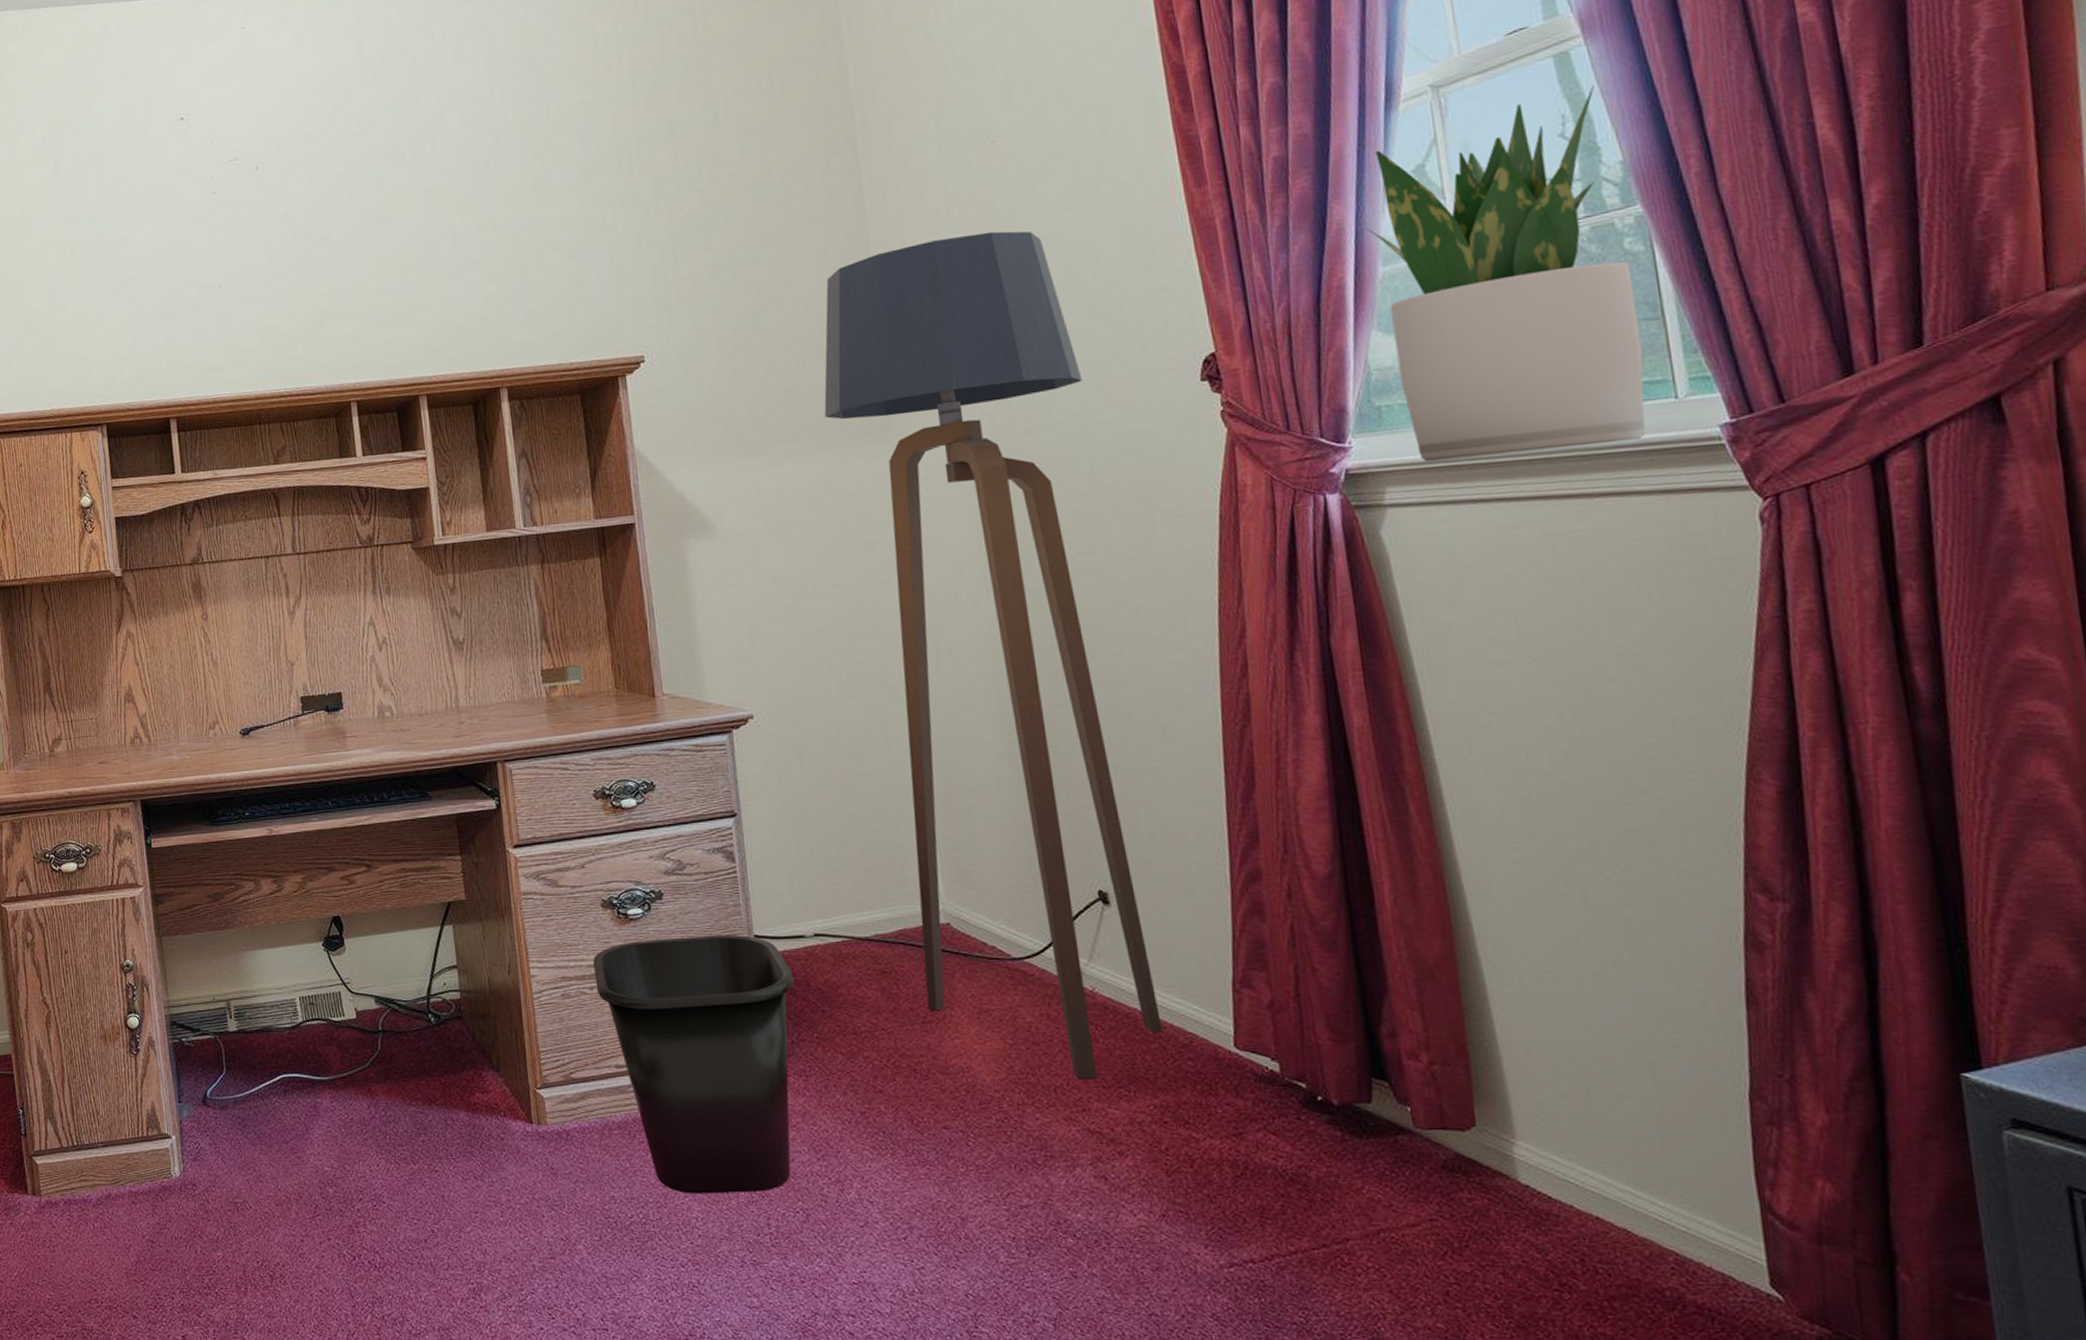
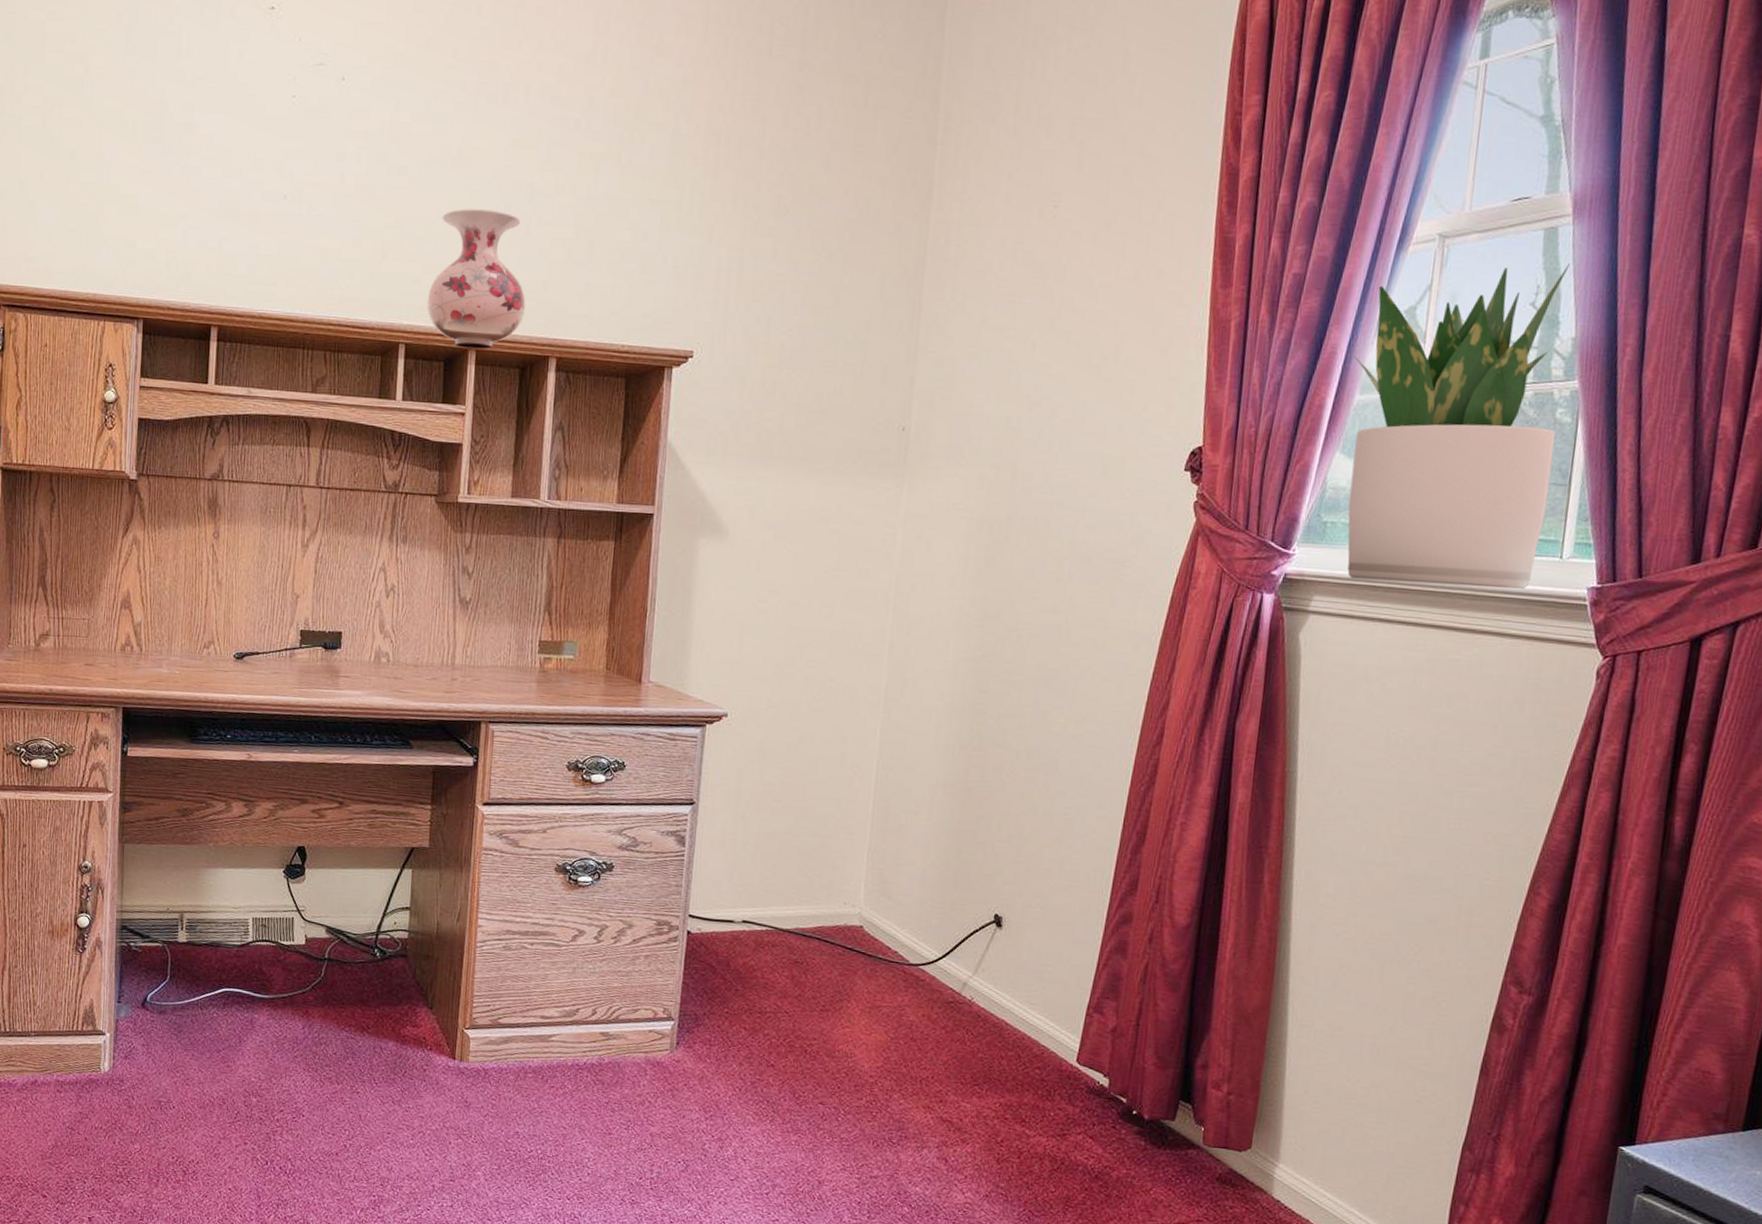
vase: none [370,259,468,396] -> present [426,209,526,349]
waste bin: present [593,934,795,1194] -> none [536,906,717,1142]
floor lamp: present [824,231,1164,1078] -> none [828,291,1084,1075]

